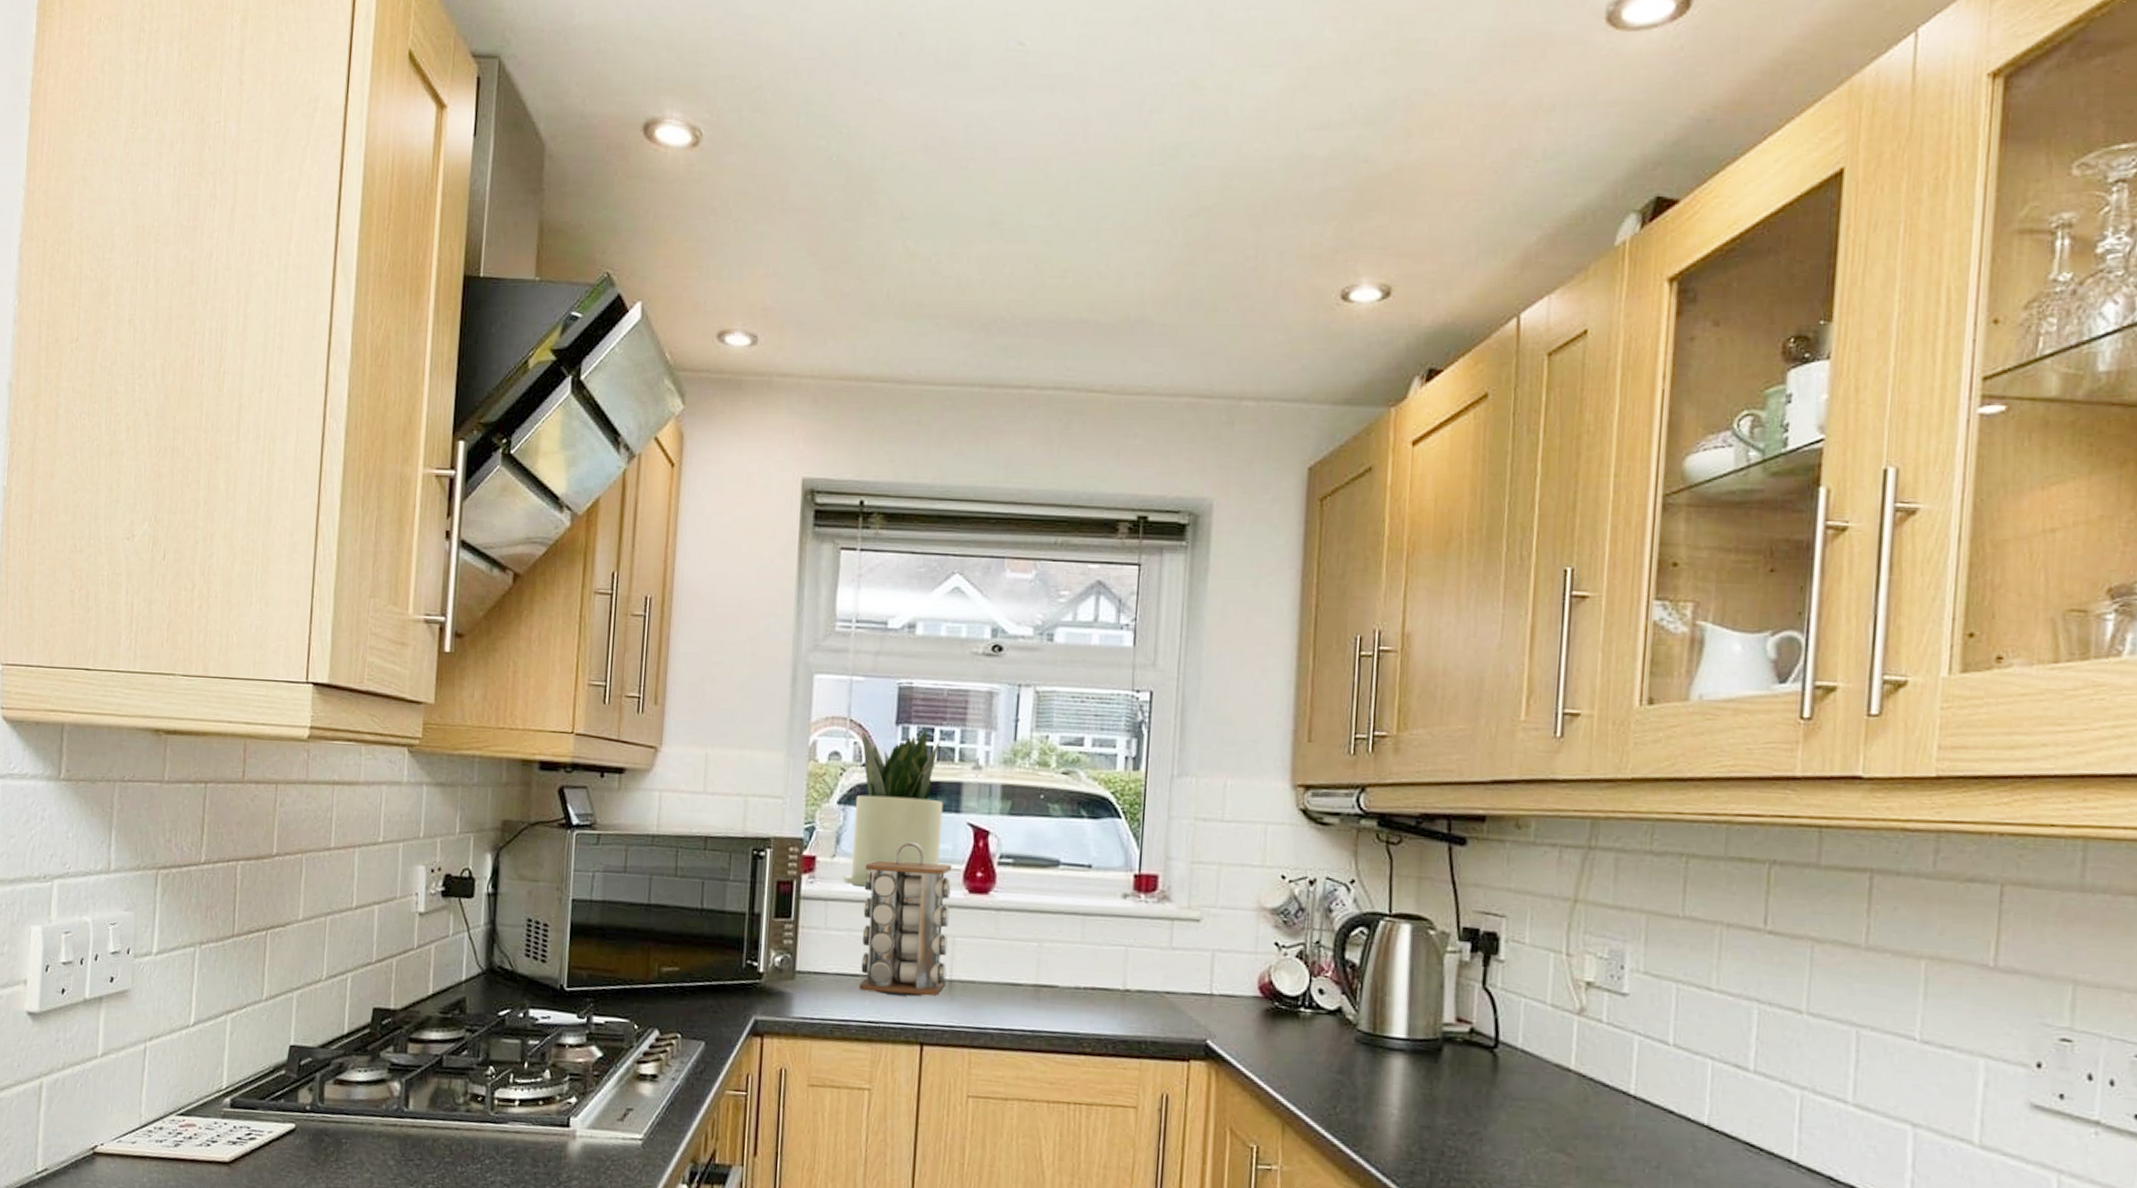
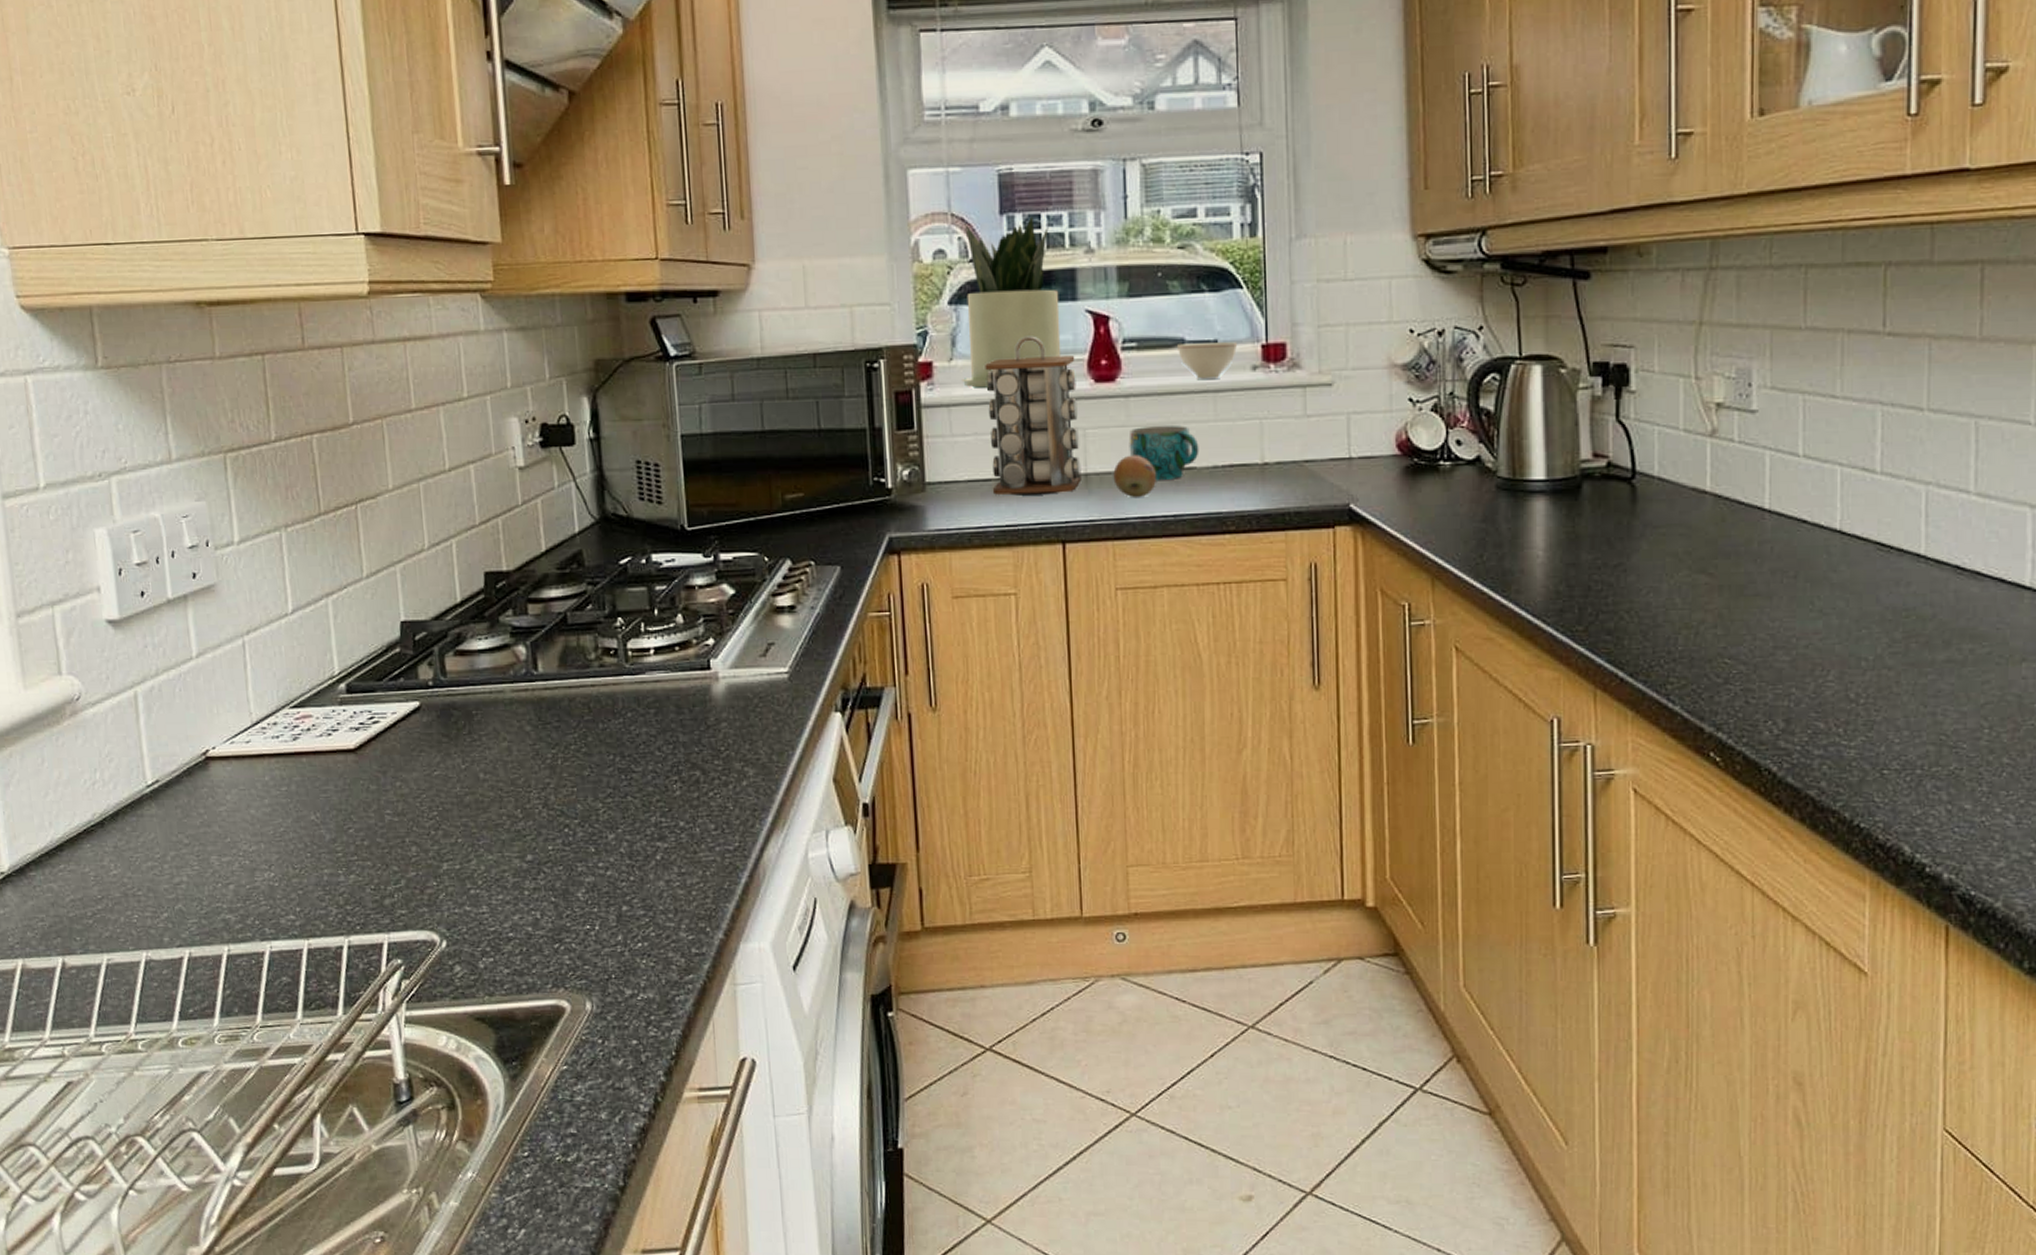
fruit: none [976,966,1020,1010] -> present [1113,454,1157,498]
cup: none [994,940,1064,996] -> present [1128,425,1199,480]
bowl: none [1052,865,1111,903] -> present [1178,342,1238,380]

